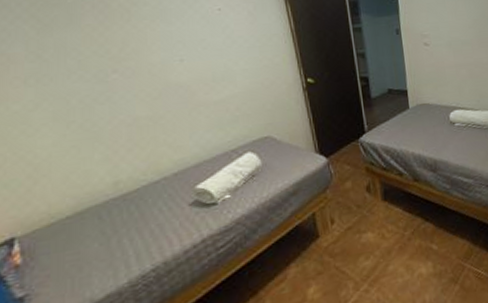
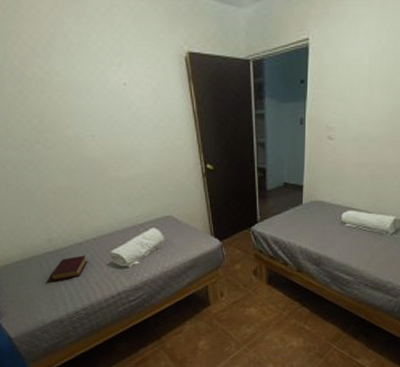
book: none [109,196,165,237] -> present [49,255,88,281]

